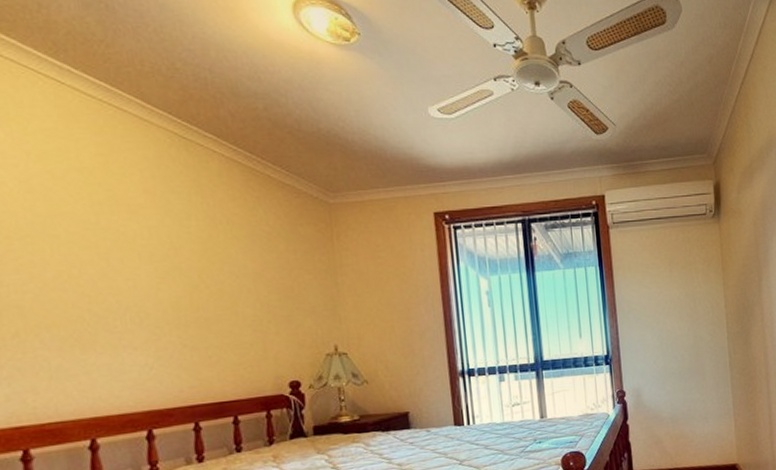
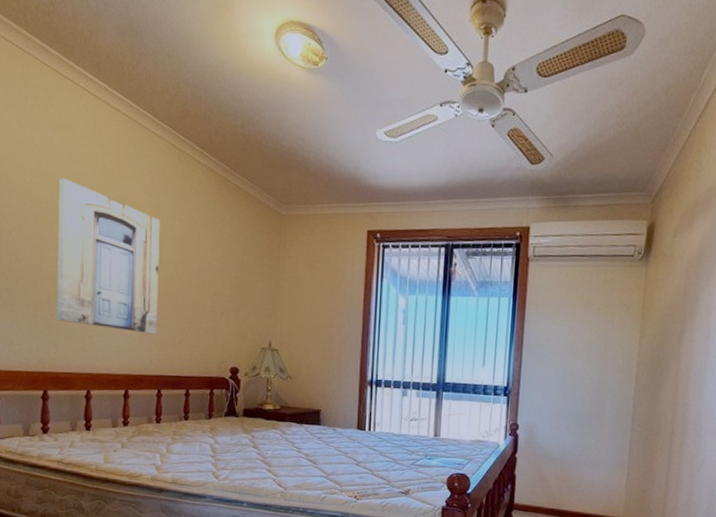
wall art: none [13,181,185,359] -> present [56,177,160,335]

